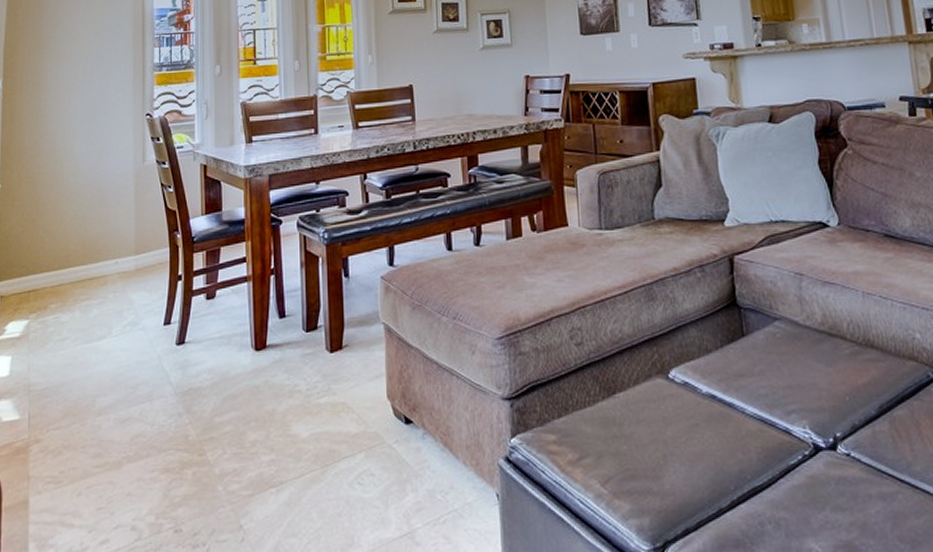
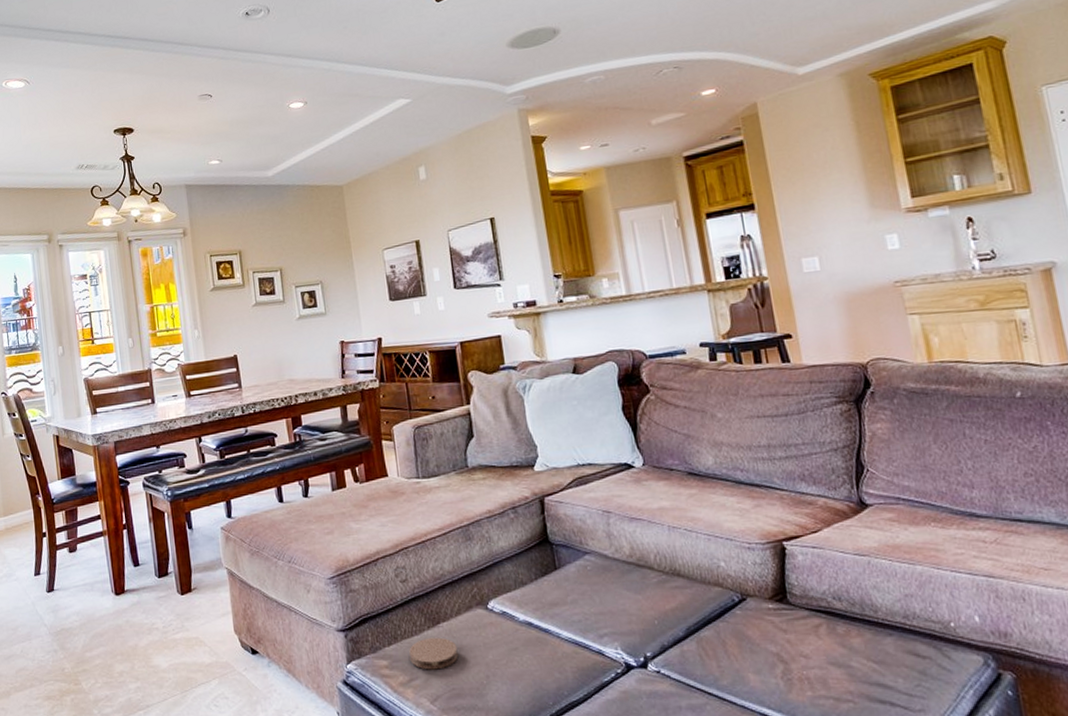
coaster: none [580,409,634,447] -> present [409,637,459,670]

